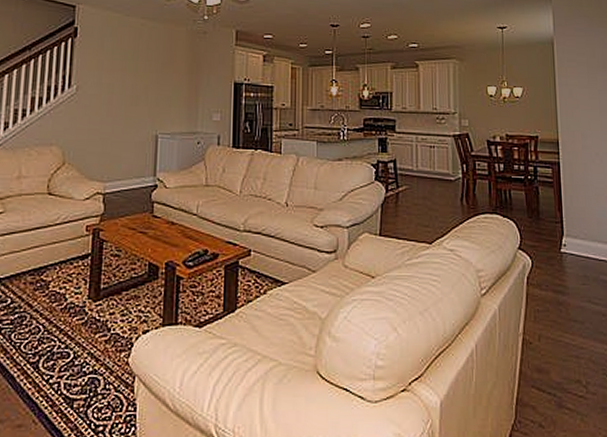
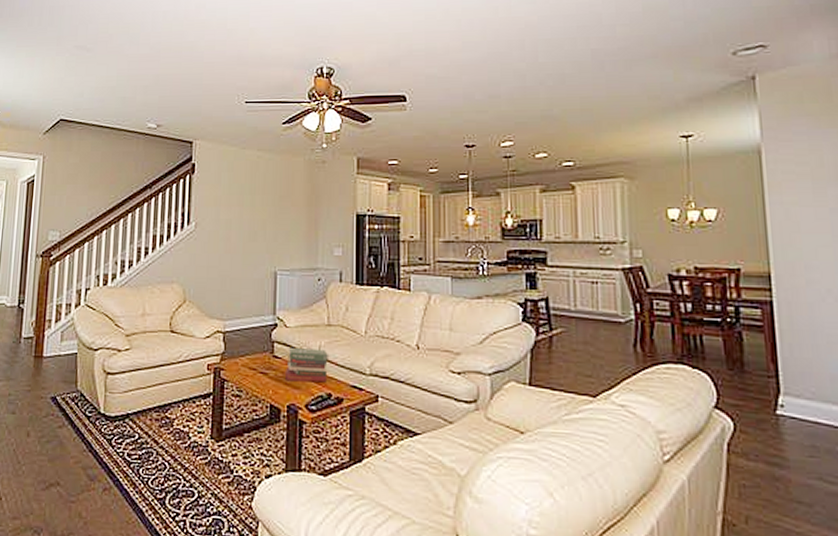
books: none [164,208,205,240] -> present [286,348,328,383]

